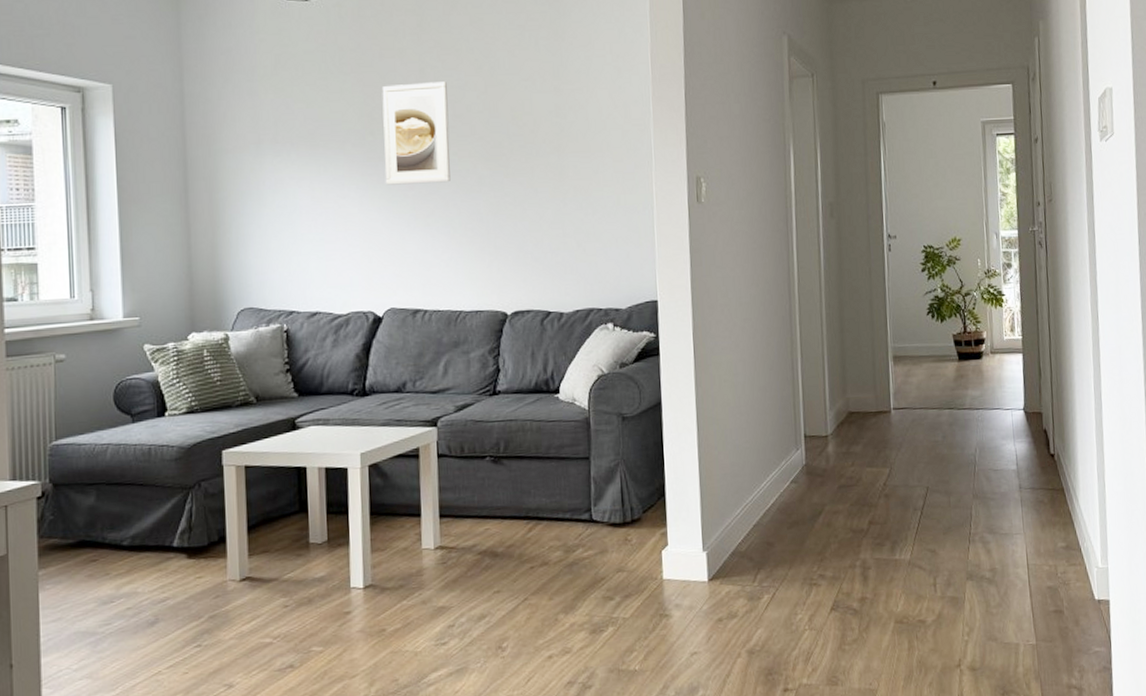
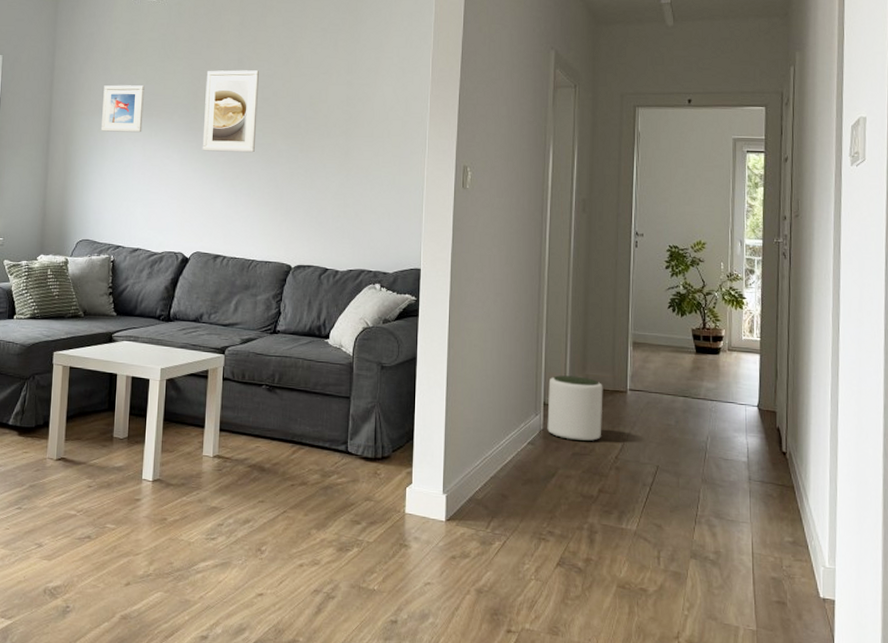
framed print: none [252,110,308,172] -> present [101,85,145,133]
plant pot: none [808,401,868,473] -> present [547,375,603,442]

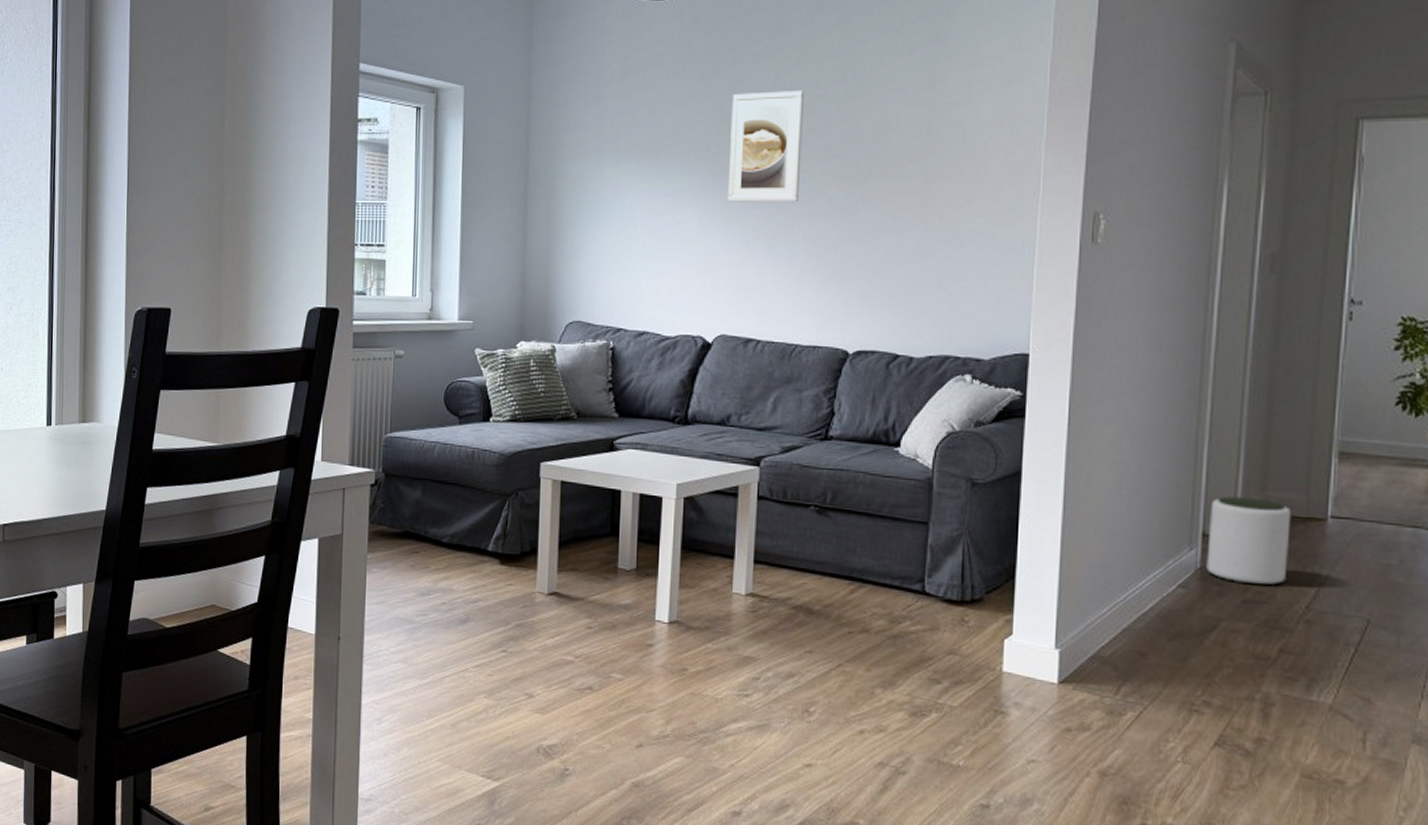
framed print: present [101,85,145,133] -> none [594,118,649,181]

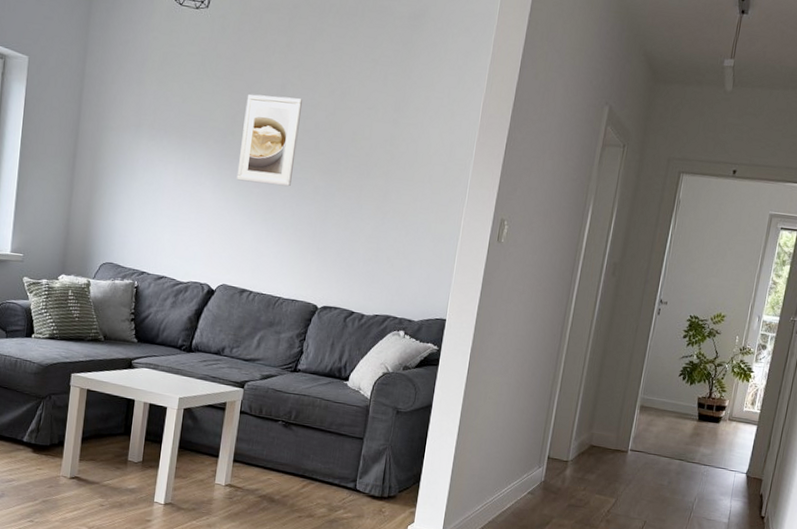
plant pot: present [1206,496,1292,586] -> none [548,432,606,496]

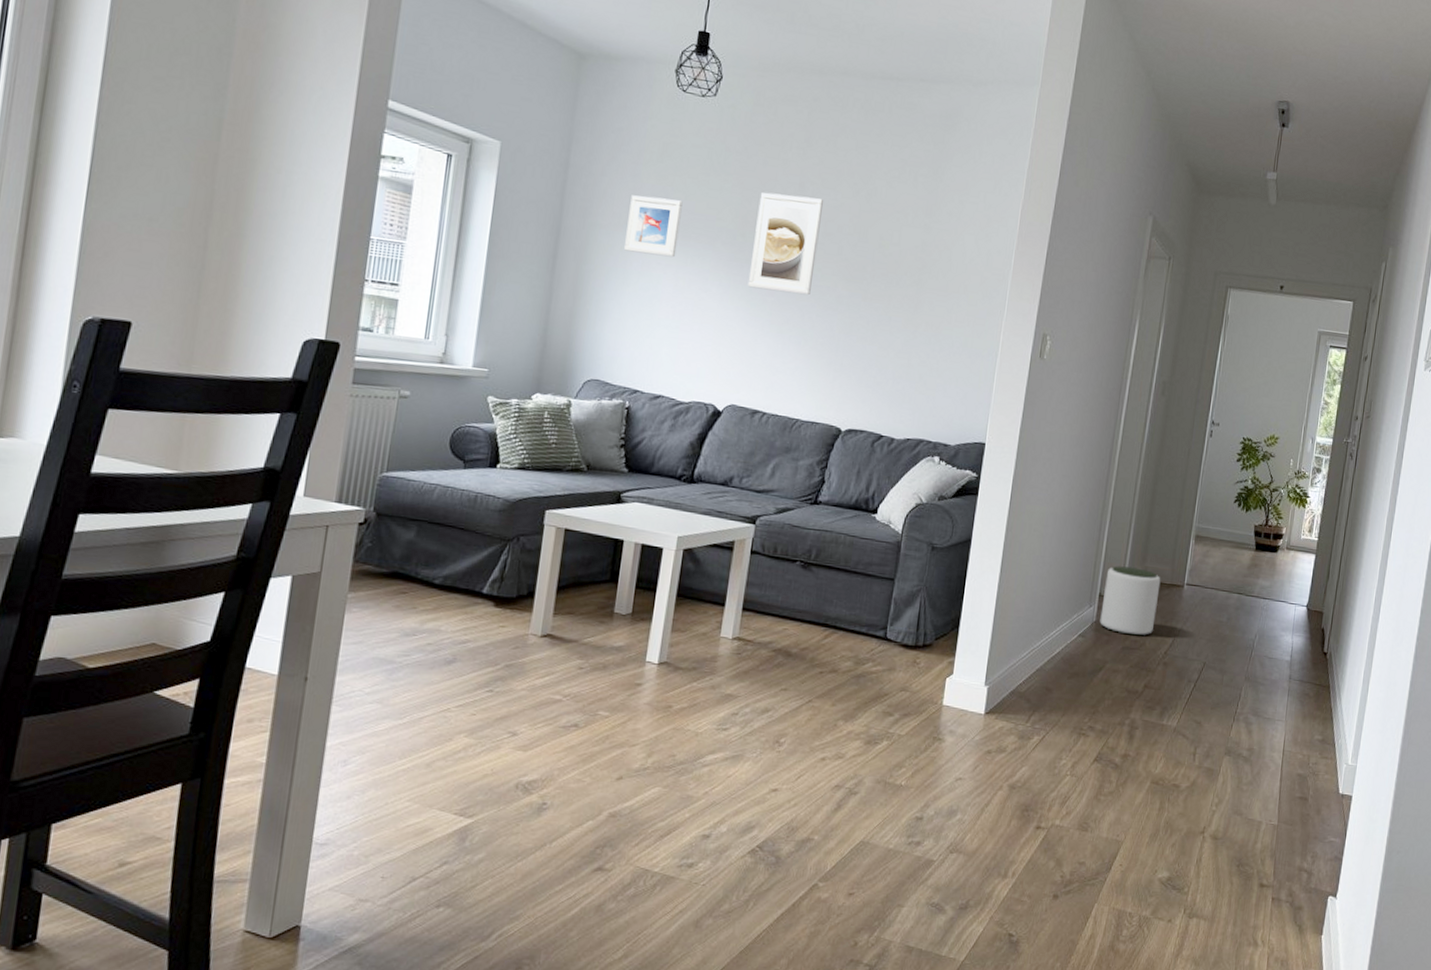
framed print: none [132,100,180,155] -> present [624,195,683,258]
plant pot: none [548,432,606,496] -> present [1100,566,1161,636]

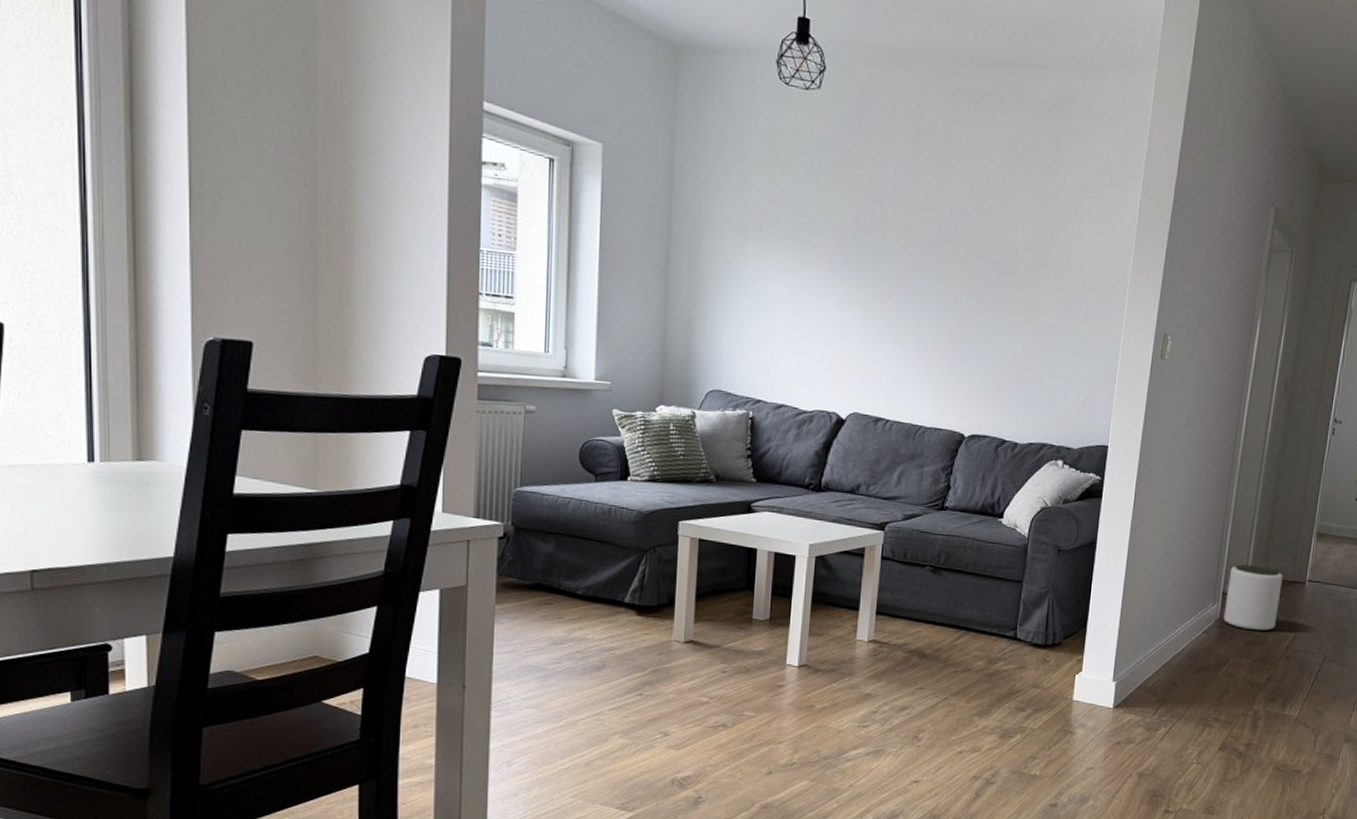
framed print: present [624,195,683,258] -> none [737,197,793,263]
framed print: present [747,192,824,296] -> none [863,191,937,299]

